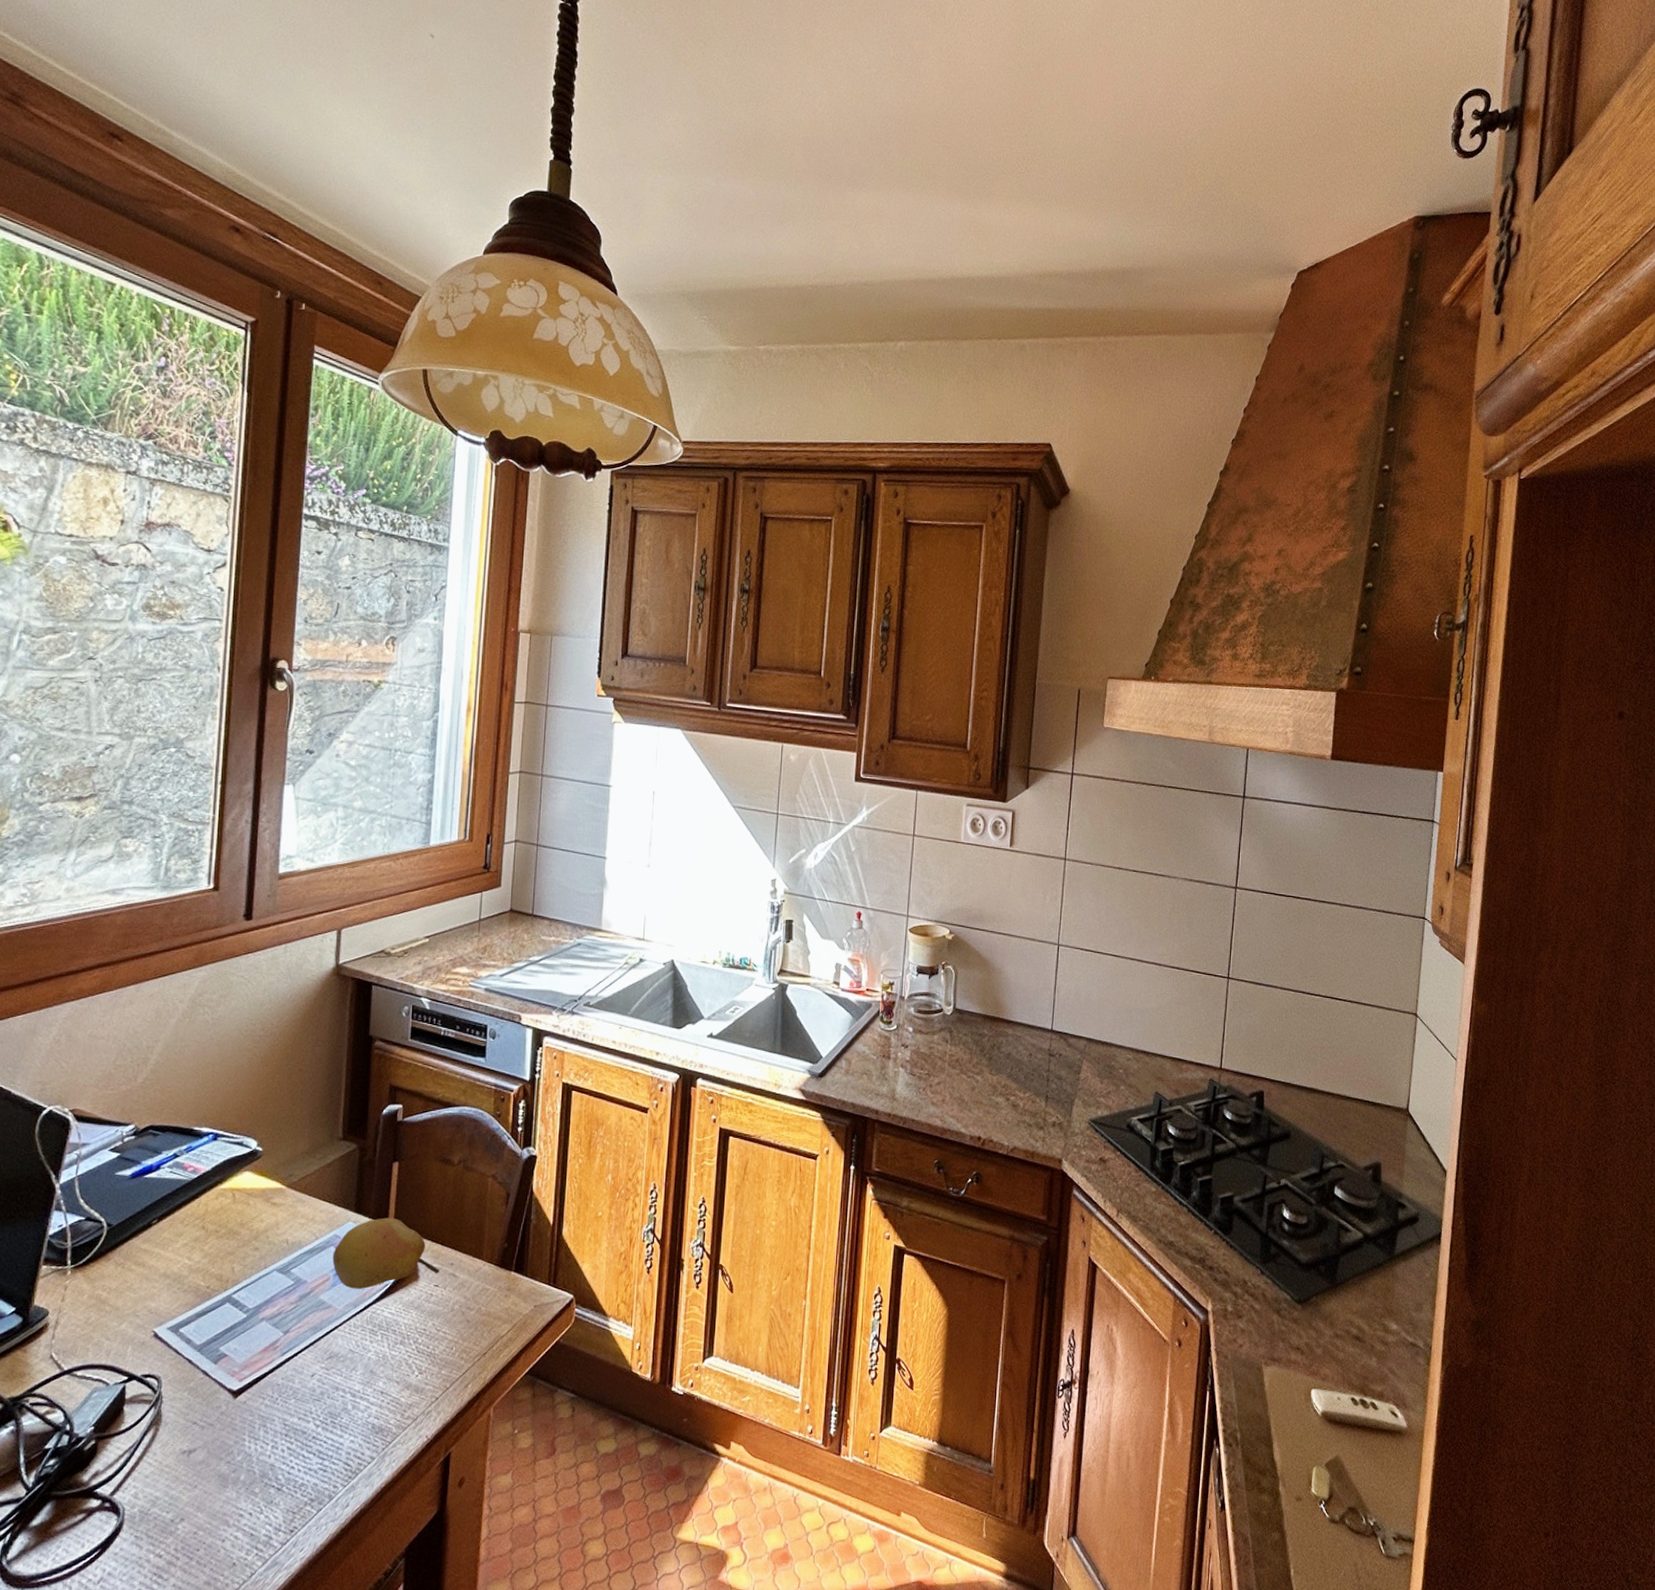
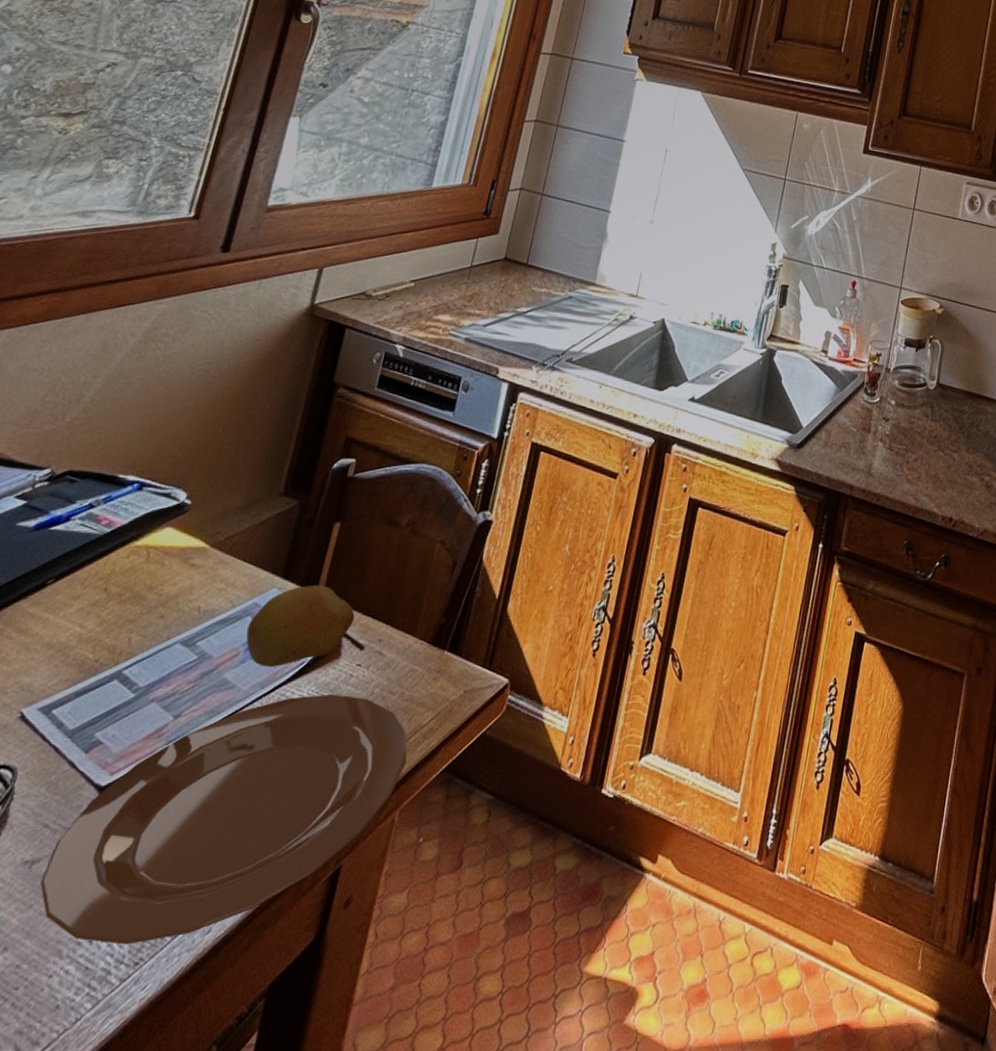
plate: none [199,1310,493,1517] -> present [40,694,407,945]

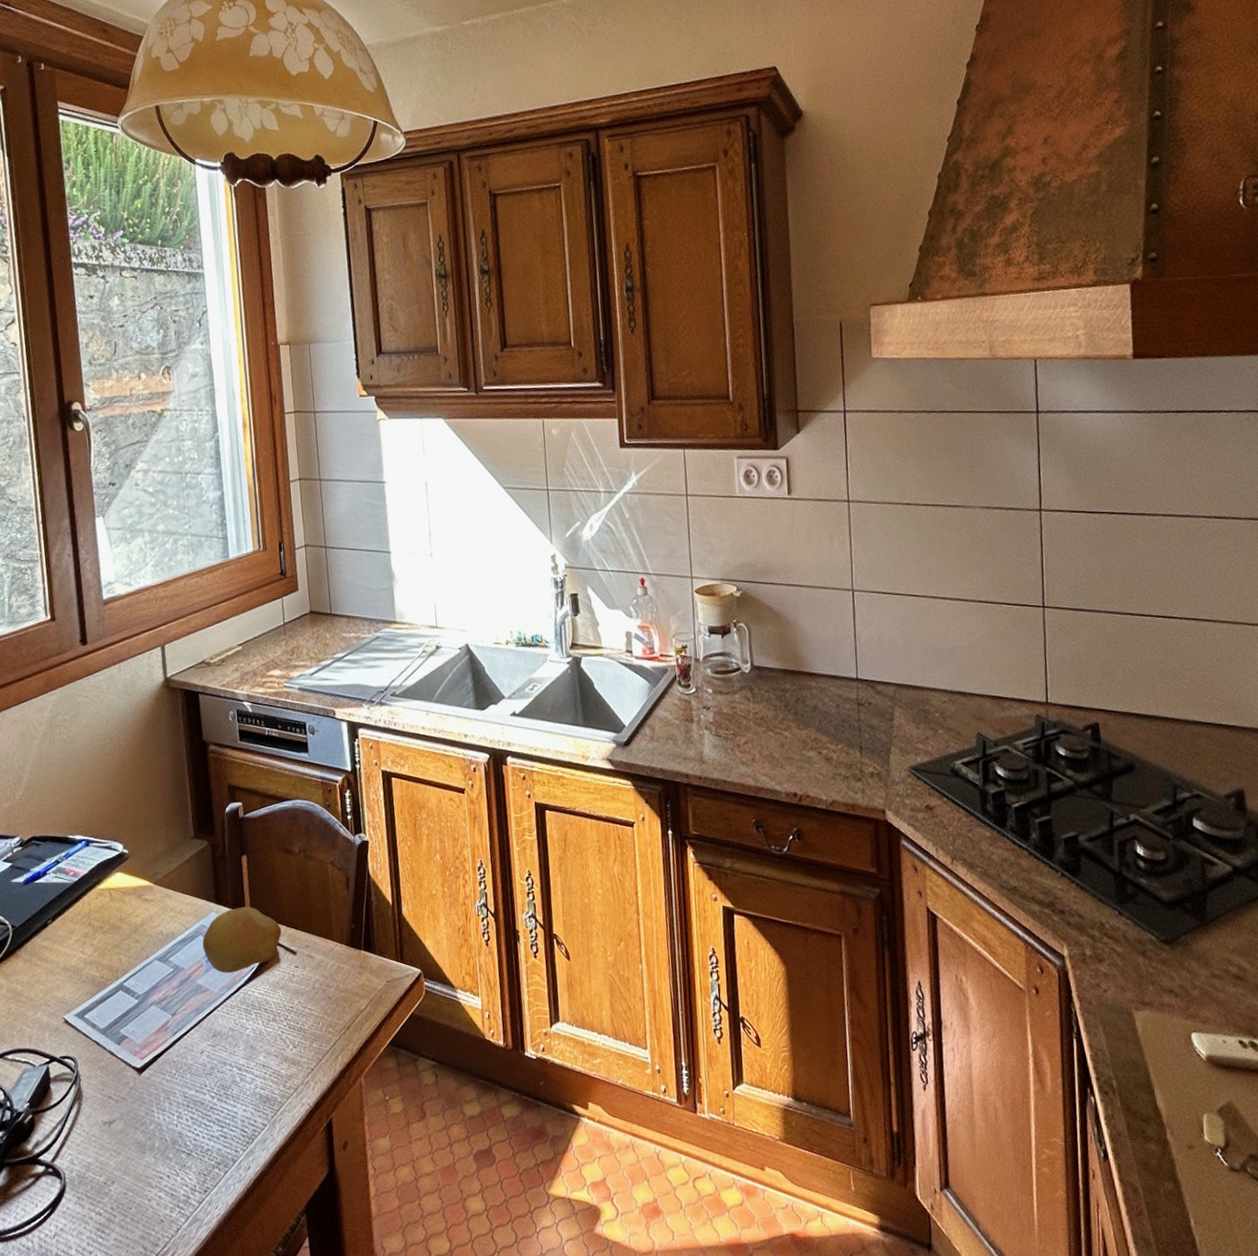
plate: present [40,694,407,945] -> none [120,990,358,1178]

